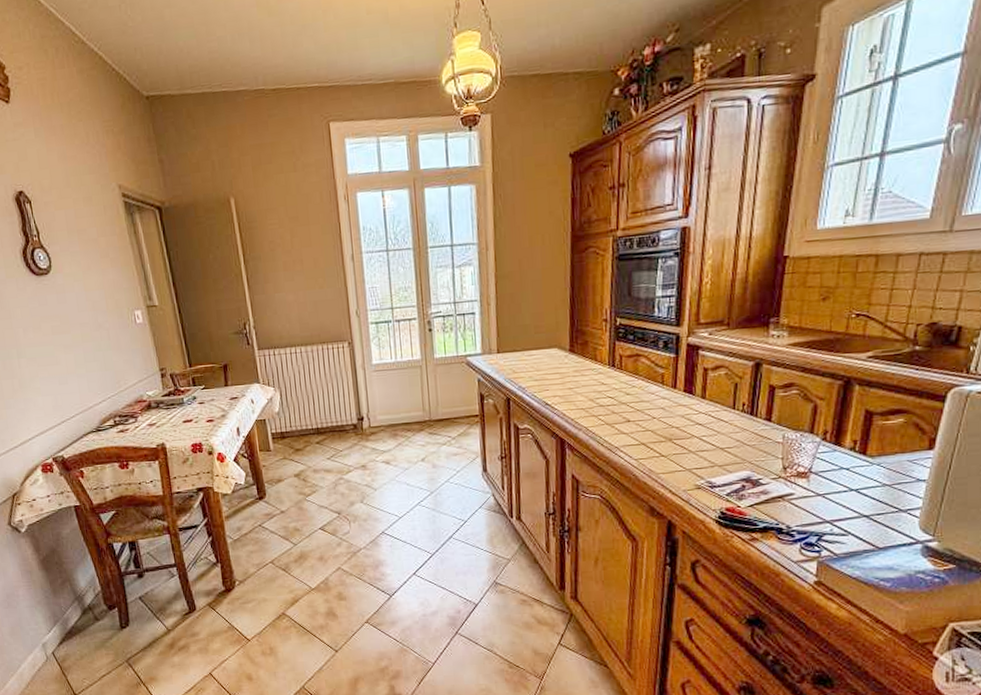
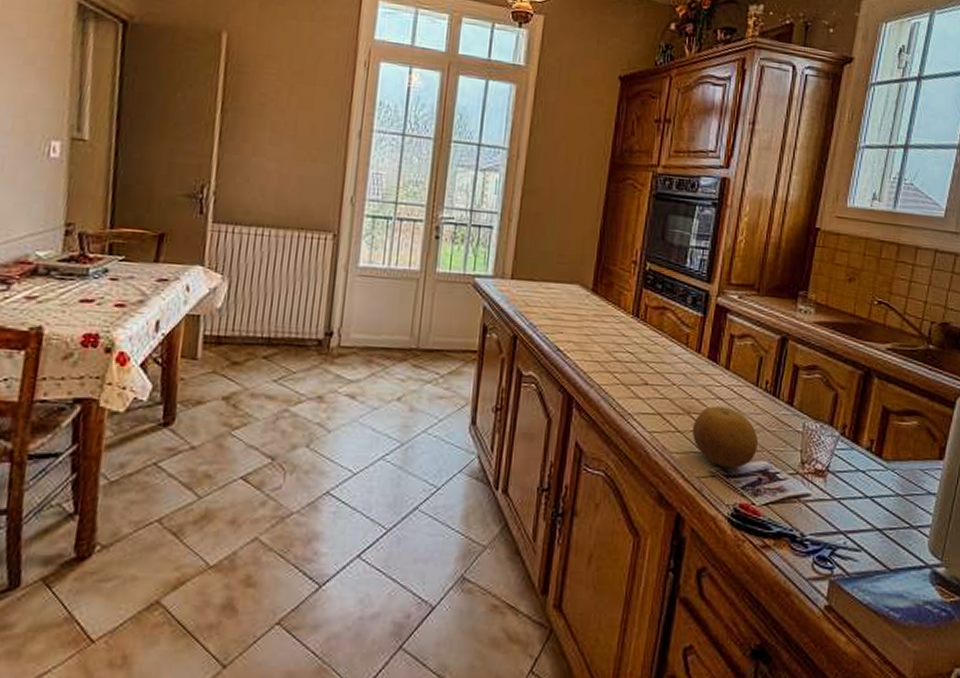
fruit: none [674,430,739,480] -> present [691,406,758,469]

